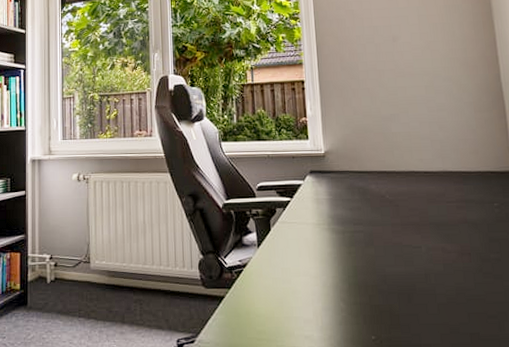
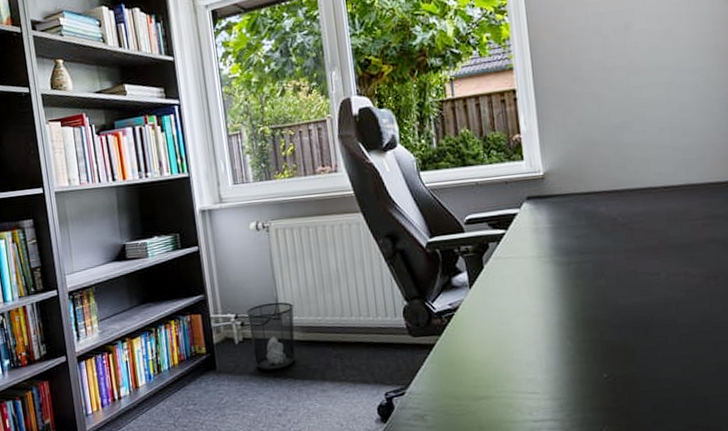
waste bin: none [61,247,103,310] -> present [246,302,295,371]

